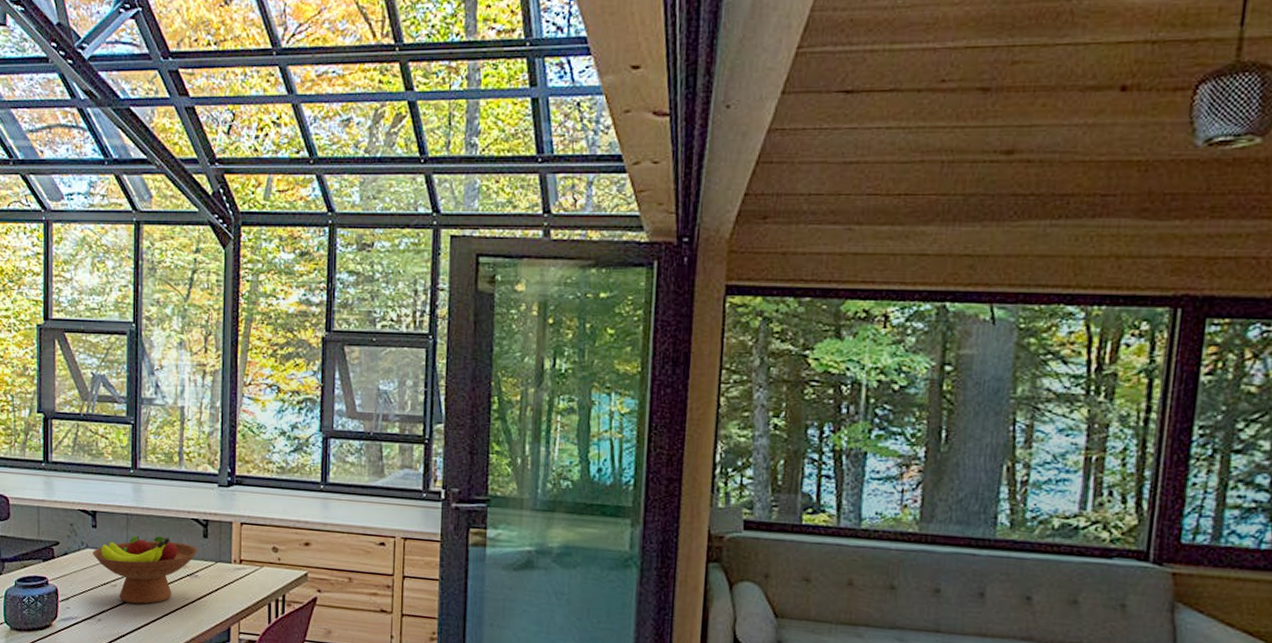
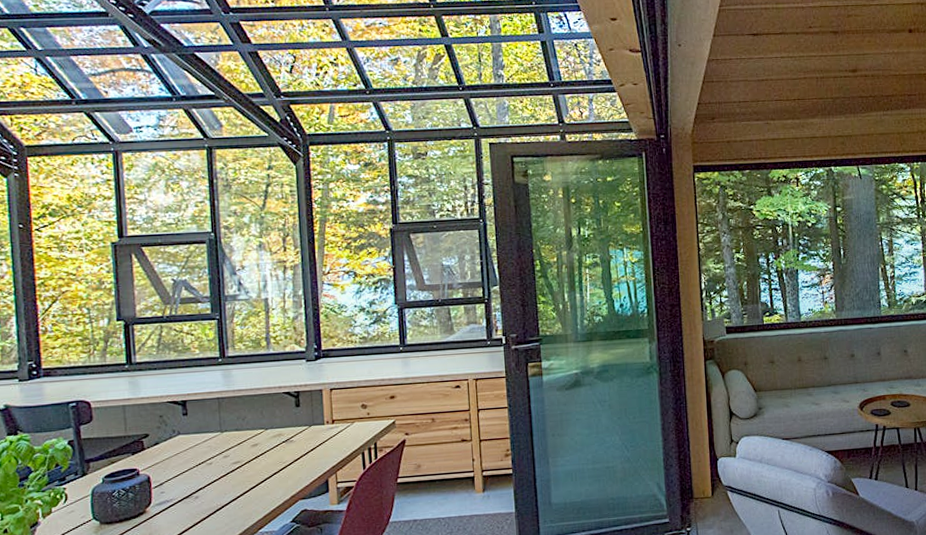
fruit bowl: present [92,535,199,604] -> none [184,412,292,477]

